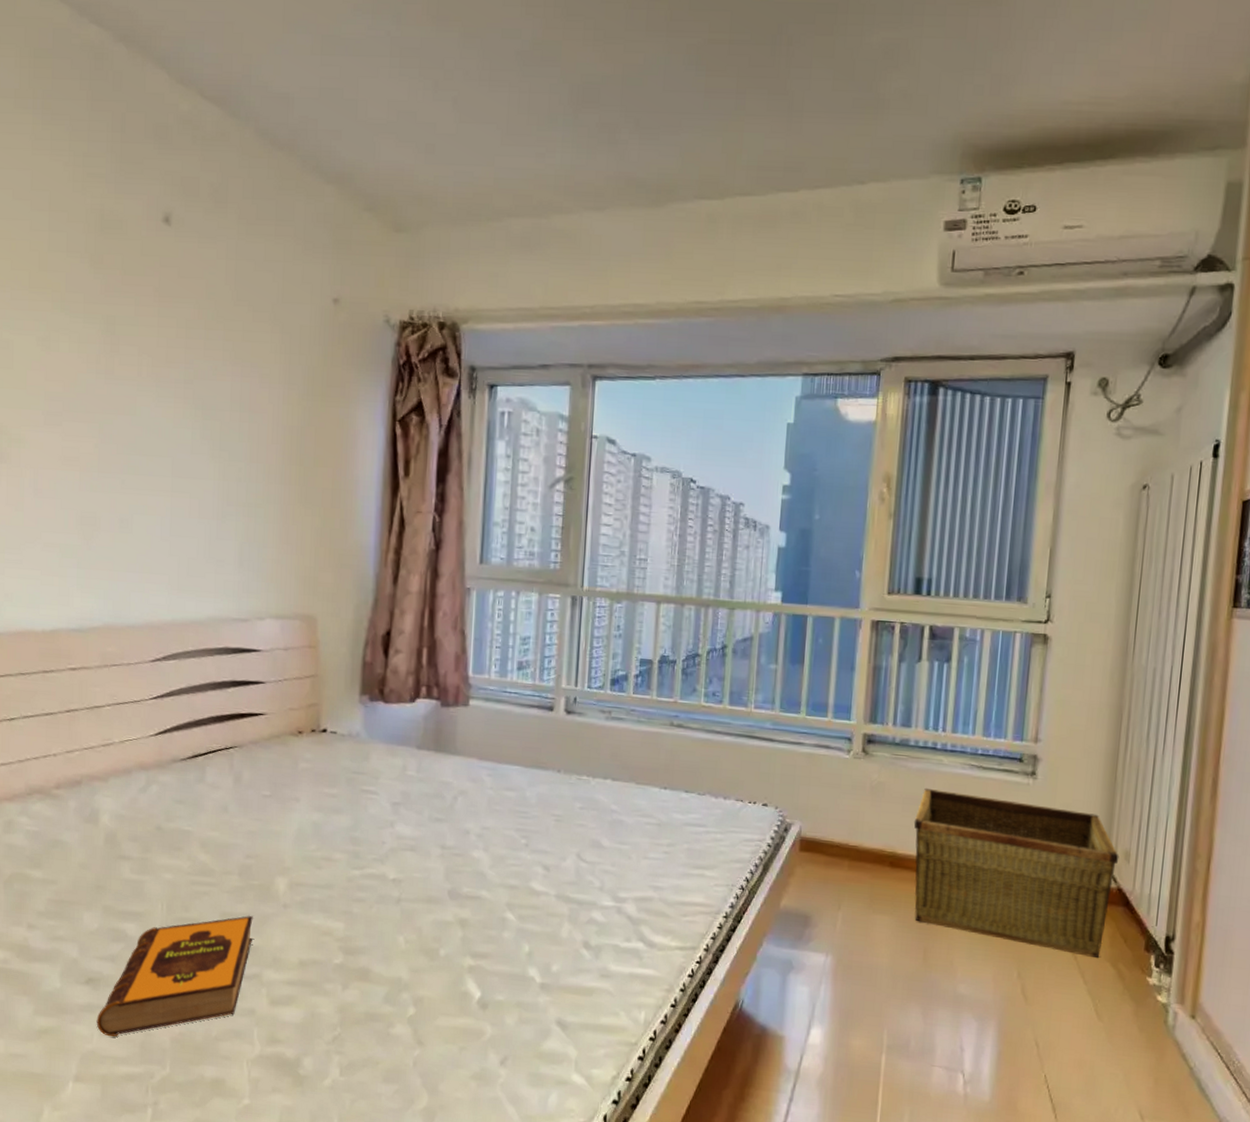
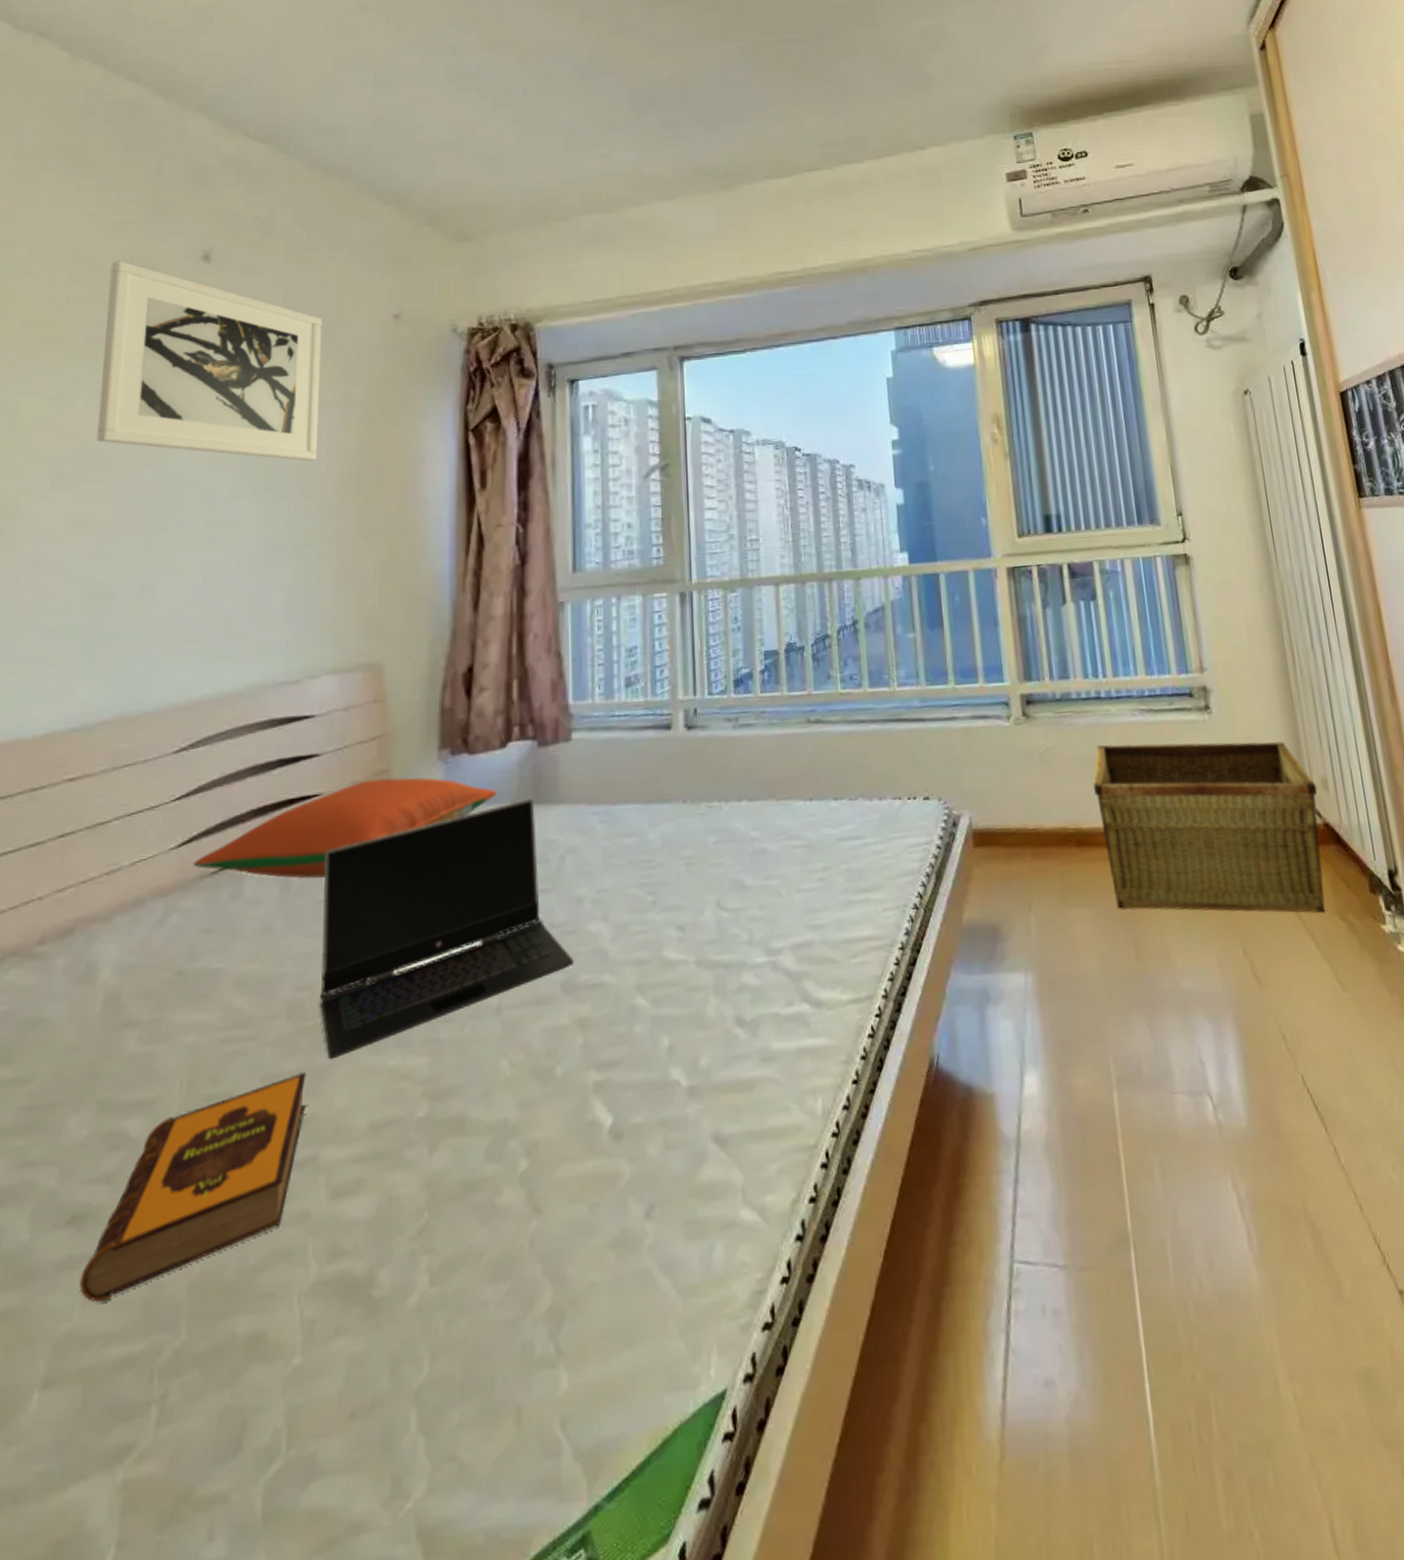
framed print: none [79,213,270,430] -> present [96,260,323,462]
pillow: none [167,709,406,778] -> present [193,777,498,879]
laptop computer: none [264,746,459,911] -> present [321,799,574,1060]

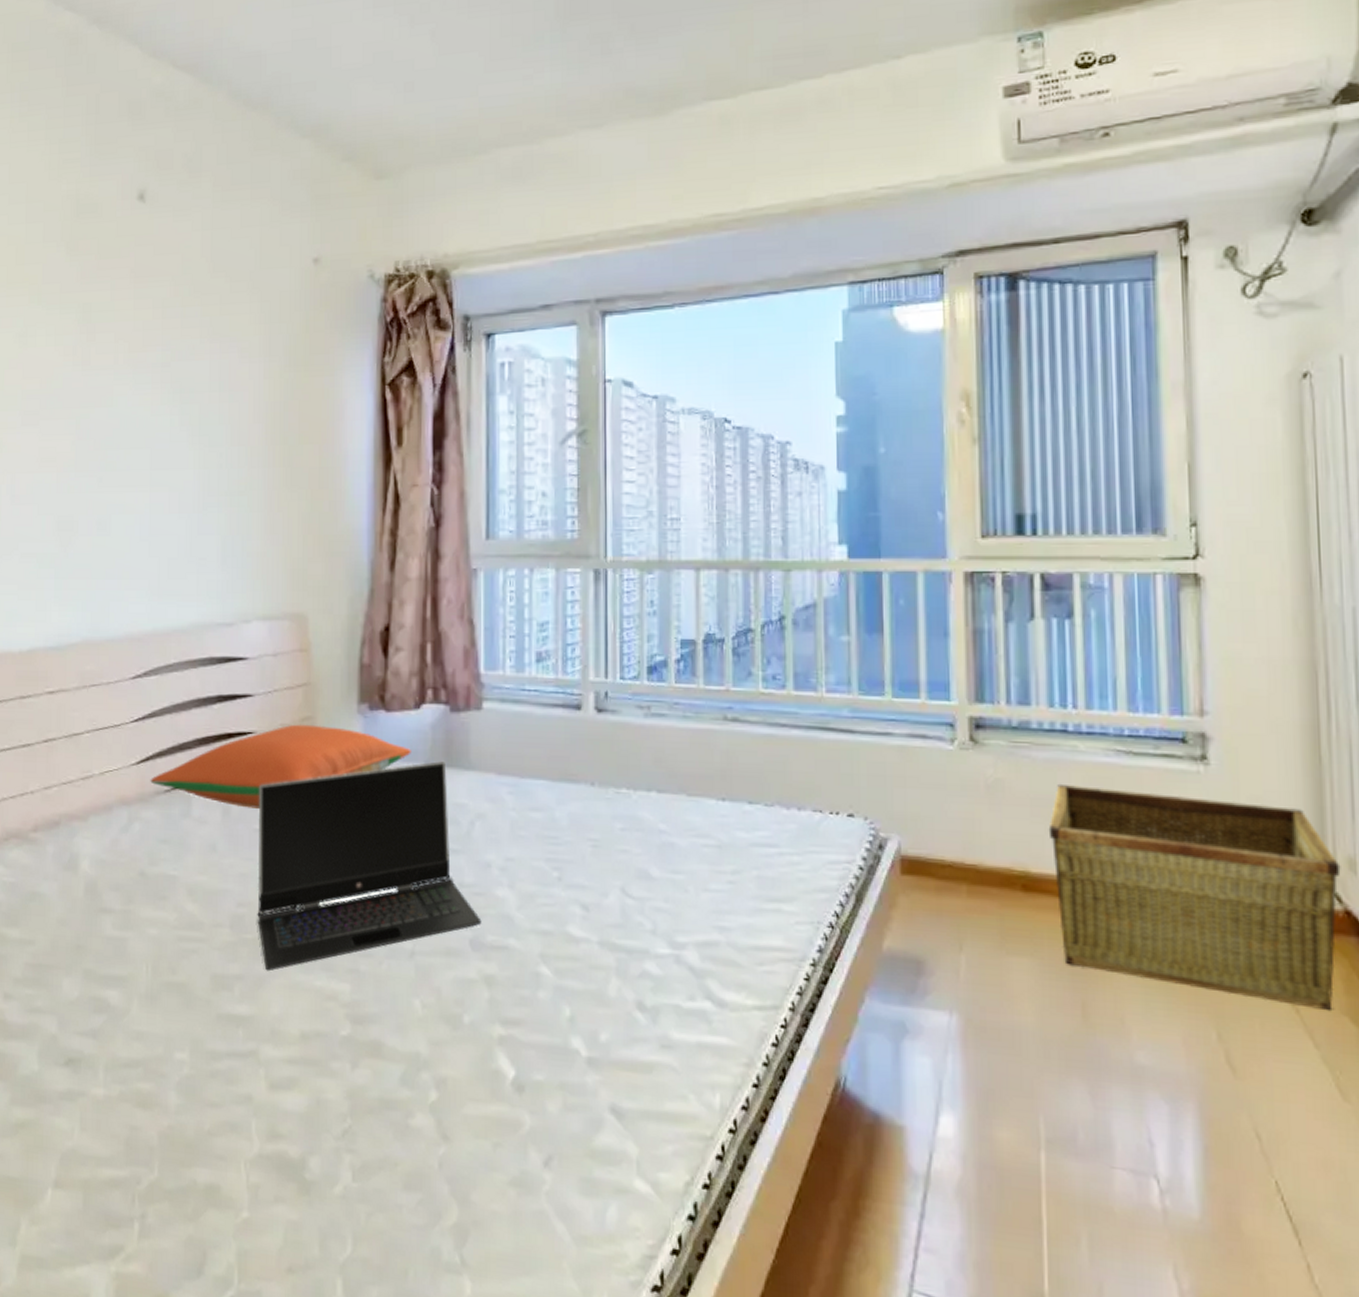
hardback book: present [79,1071,306,1303] -> none [77,977,247,1132]
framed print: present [96,260,323,462] -> none [56,200,247,409]

